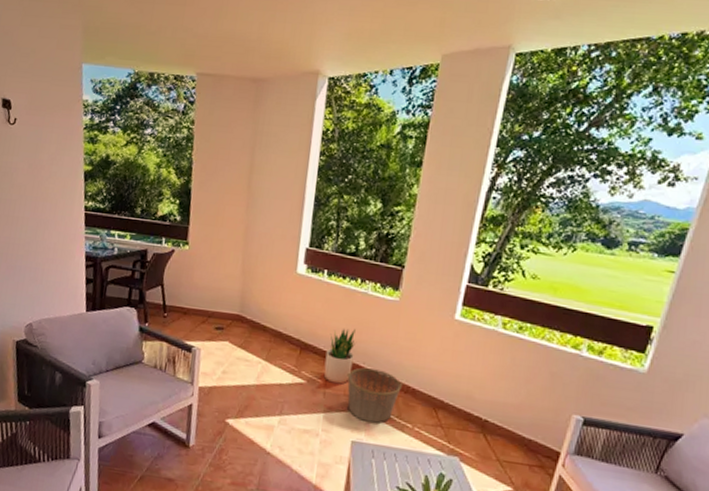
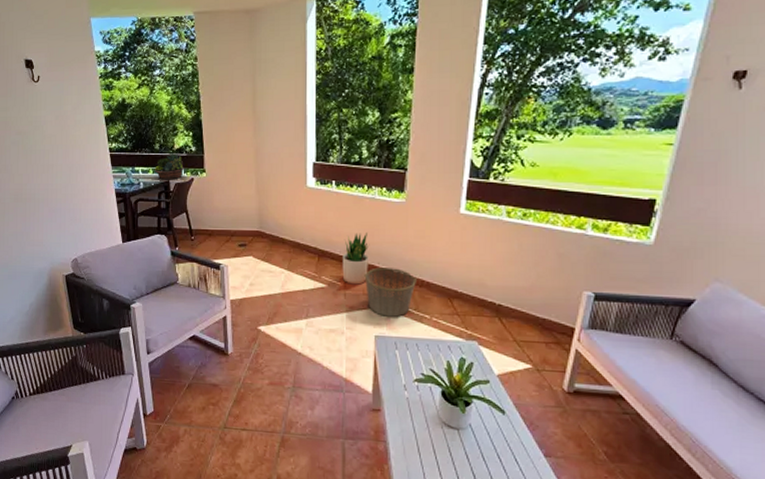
succulent planter: none [132,218,166,249] -> present [154,152,184,180]

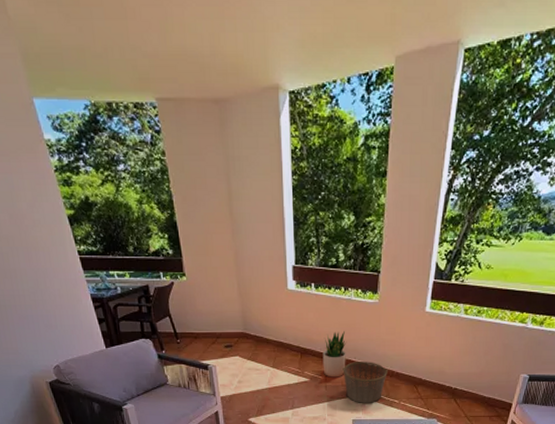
succulent planter: present [154,152,184,180] -> none [130,255,162,284]

